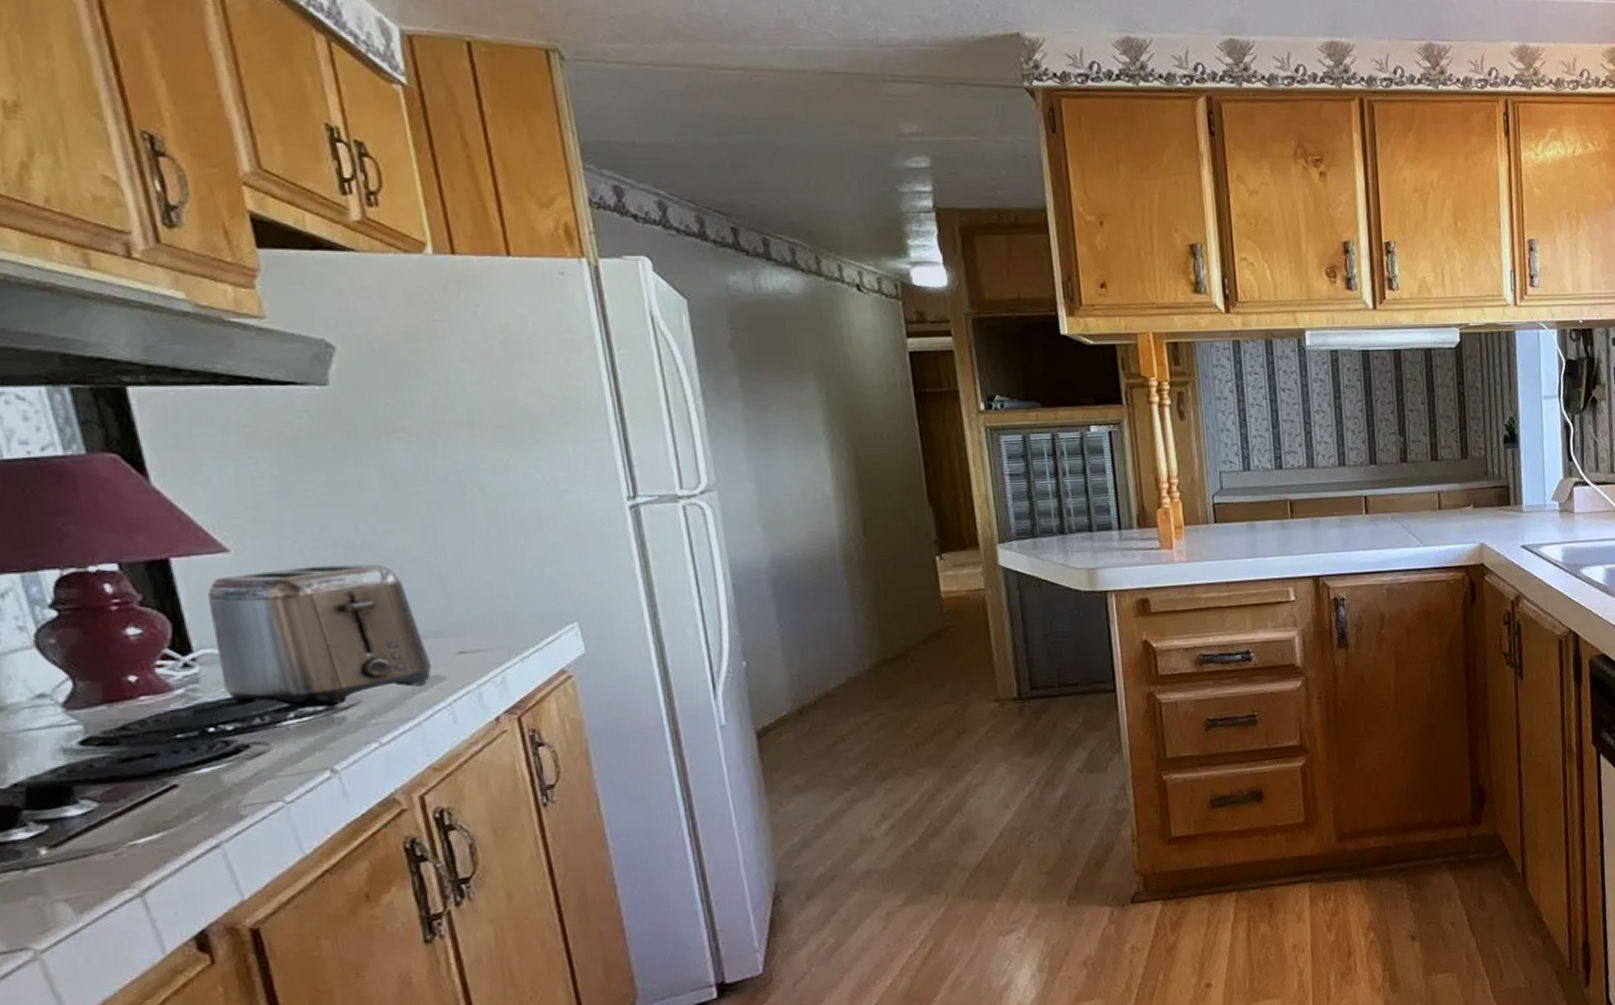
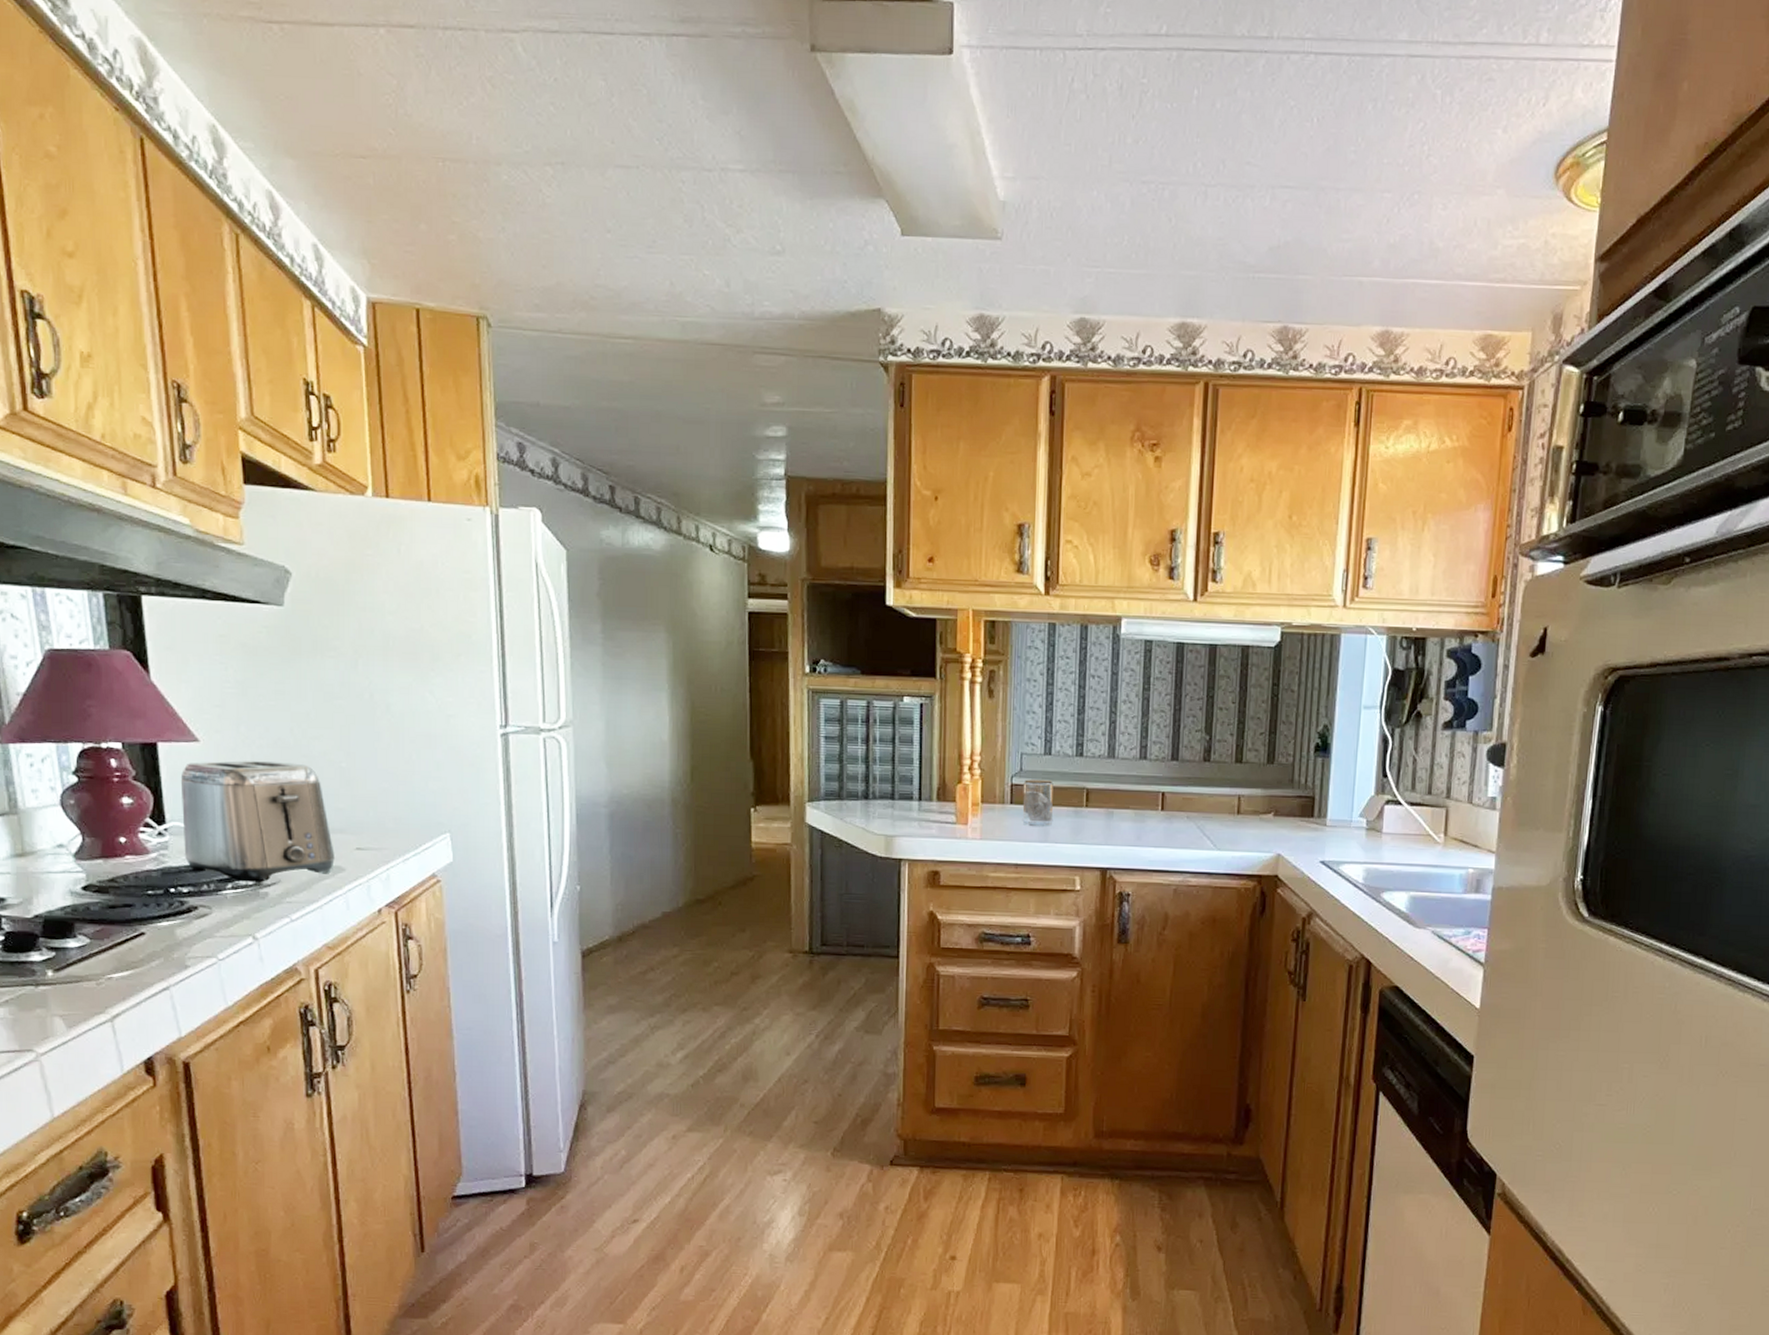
jar: none [1225,496,1260,544] -> present [1022,779,1053,828]

